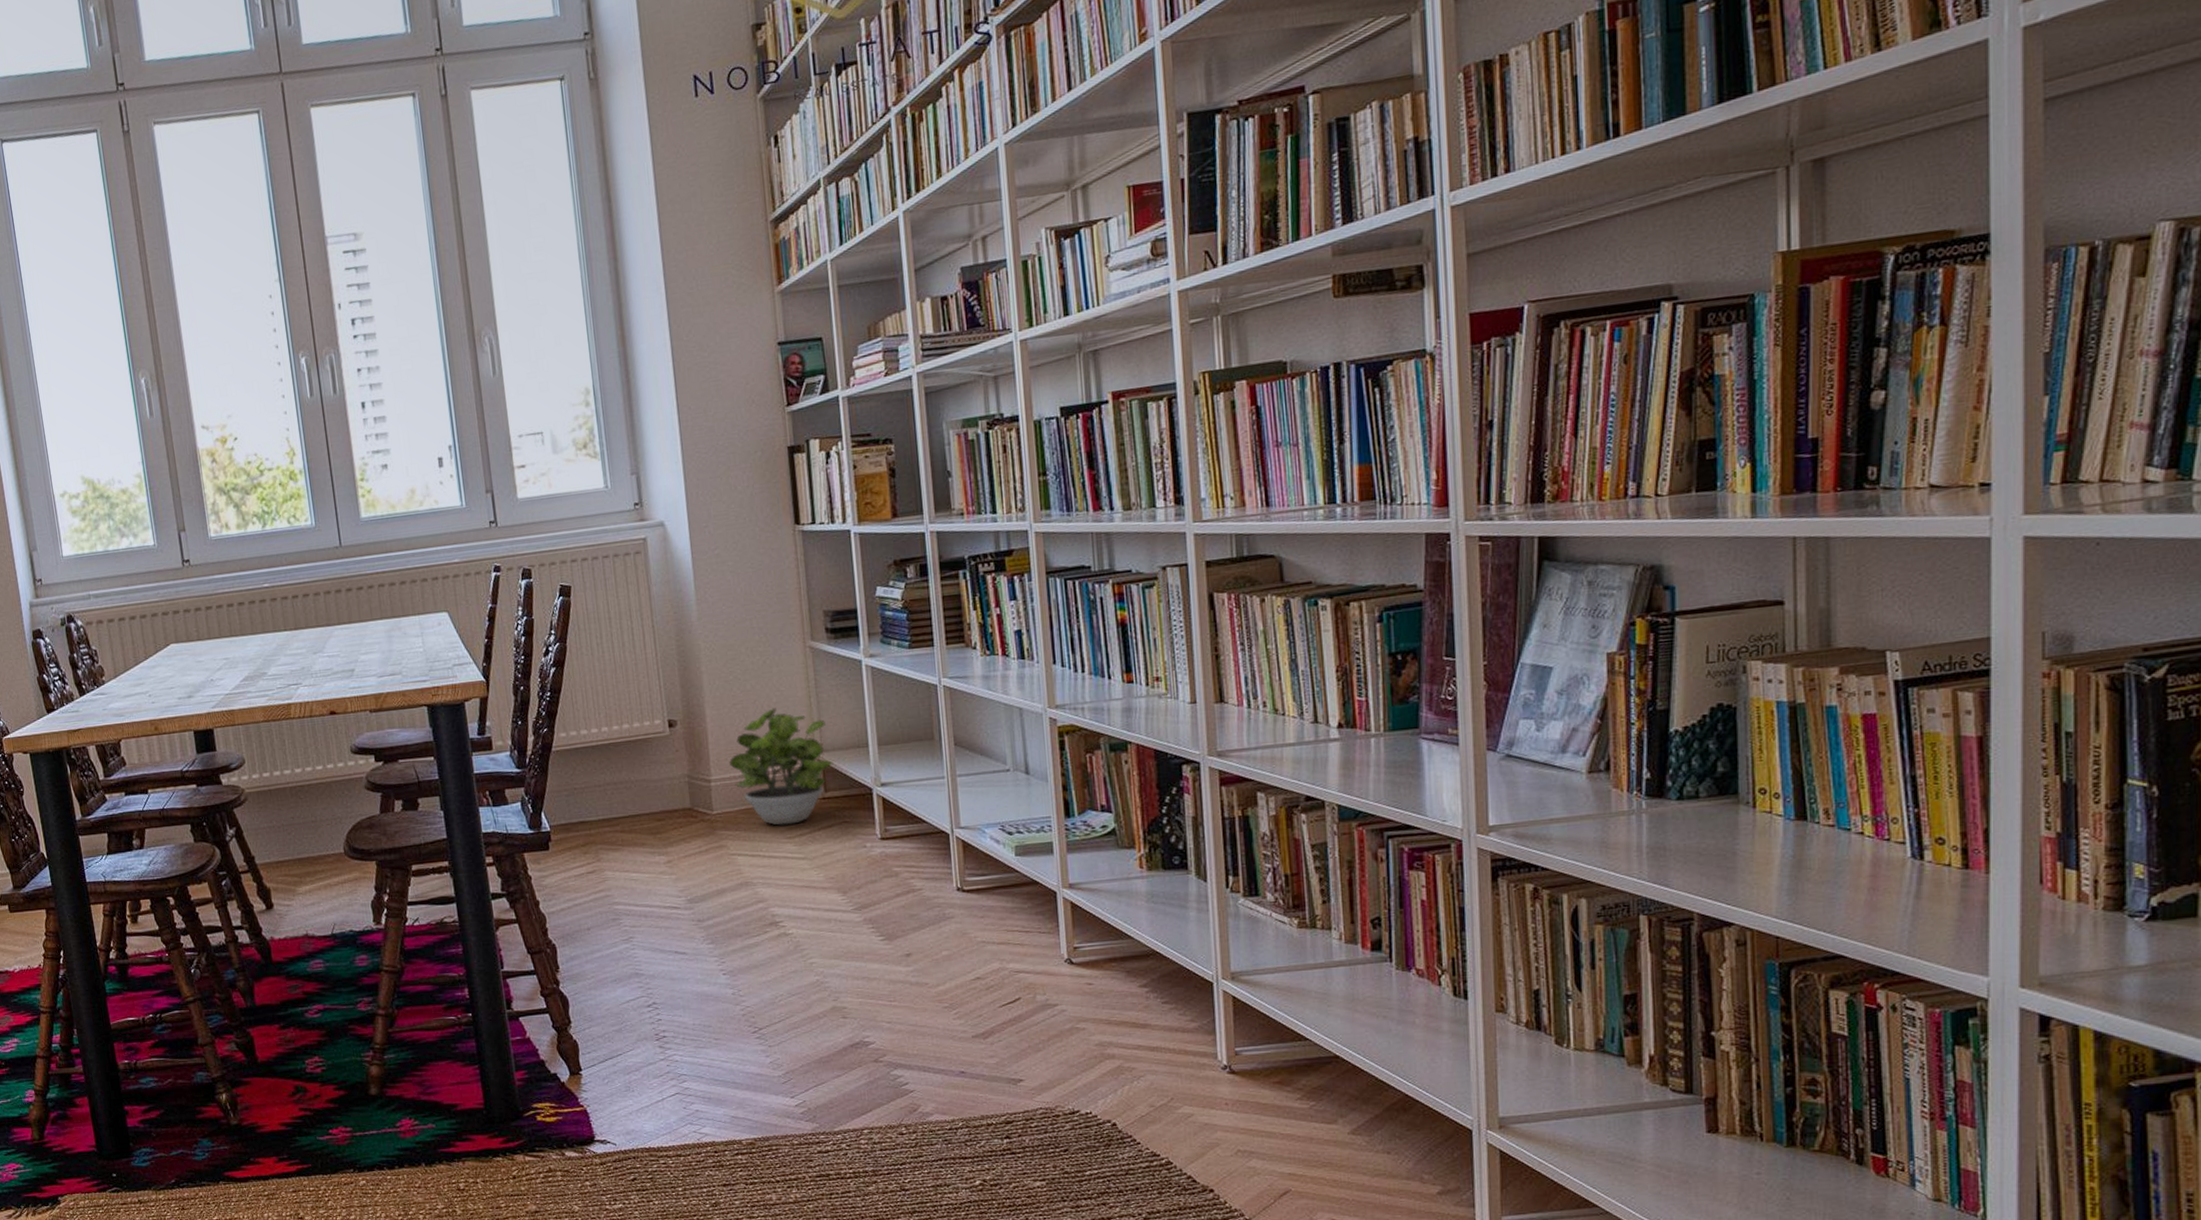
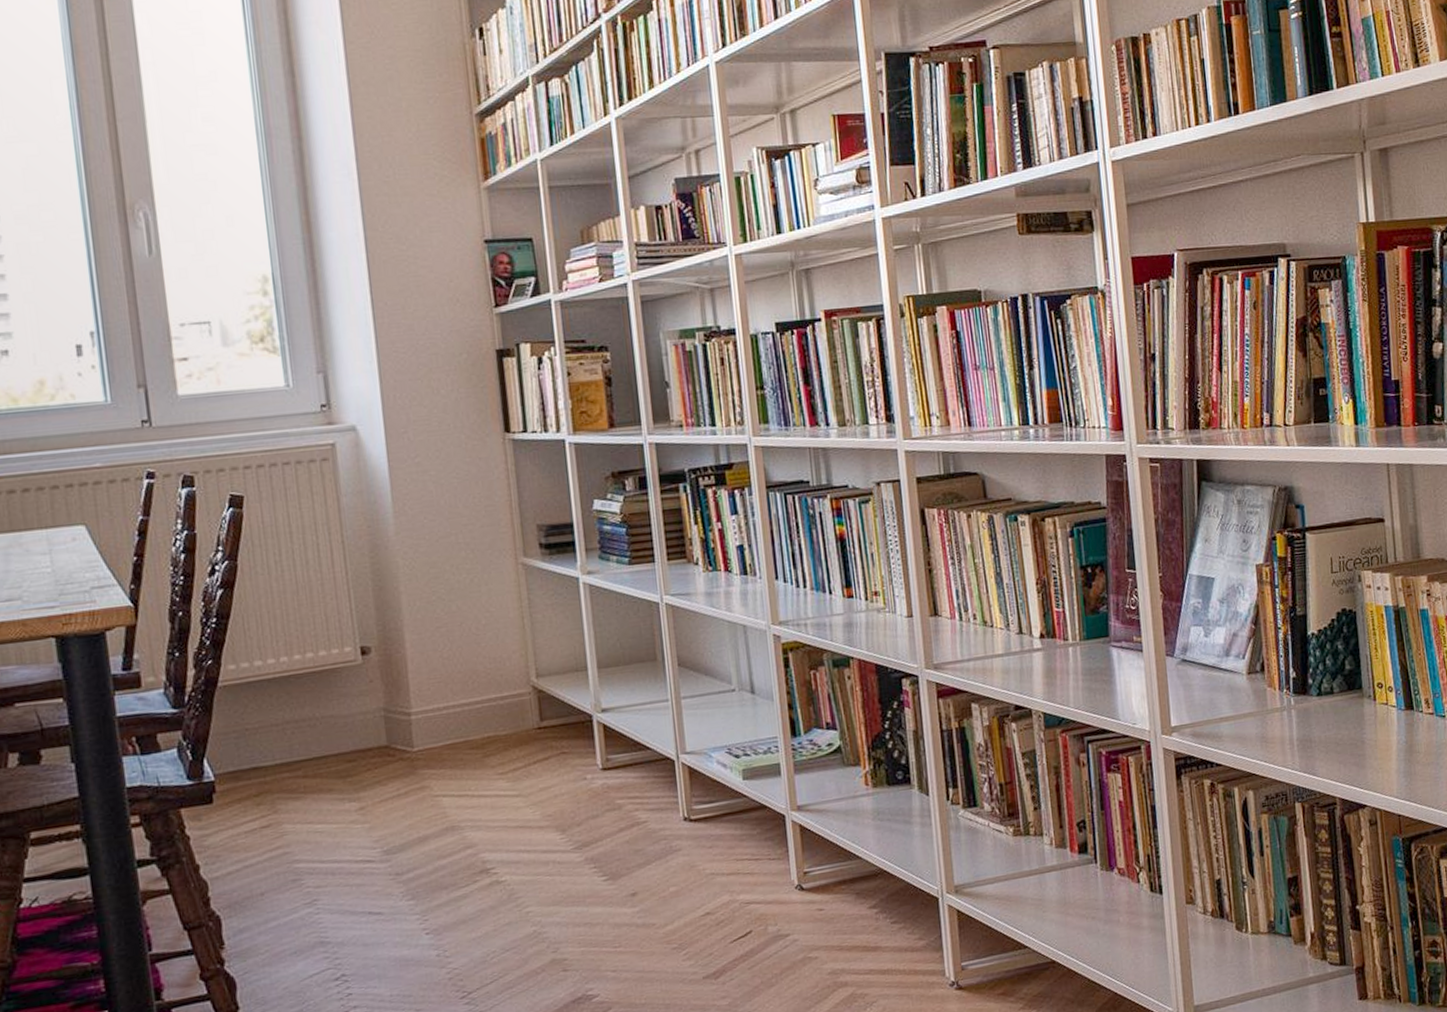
potted plant: present [729,708,833,826] -> none [432,630,550,761]

